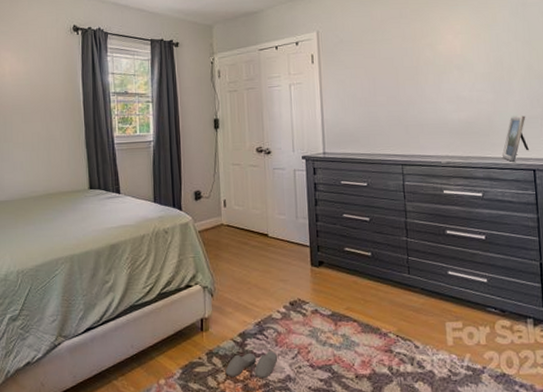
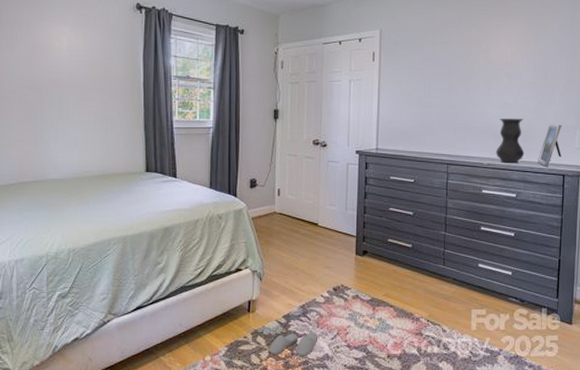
vase: none [454,111,487,161] -> present [496,118,525,164]

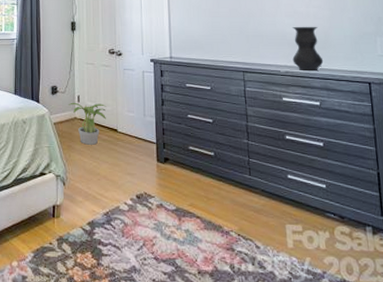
potted plant: none [268,196,308,239] -> present [69,102,107,145]
slippers: present [268,331,317,356] -> none [74,241,123,267]
picture frame: present [537,124,562,168] -> none [338,32,364,75]

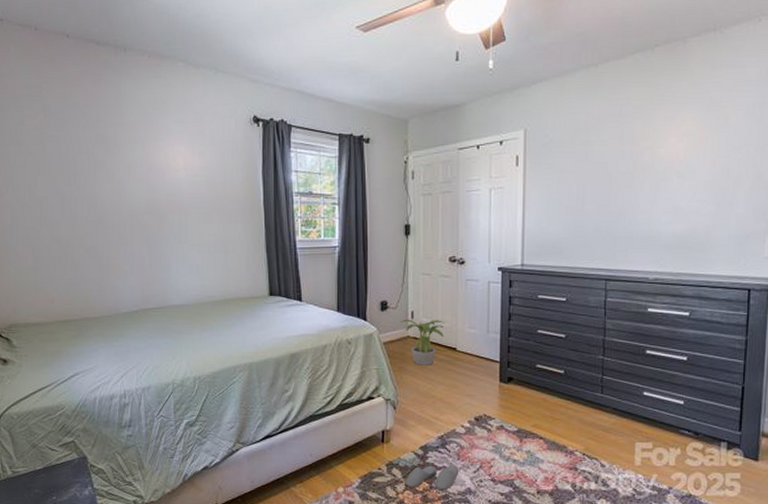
slippers: none [74,241,123,267] -> present [405,464,458,490]
vase: present [292,26,324,72] -> none [664,224,700,278]

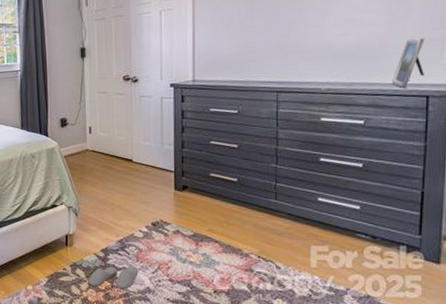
potted plant: present [401,319,445,366] -> none [80,134,121,176]
picture frame: none [715,230,748,281] -> present [391,38,425,89]

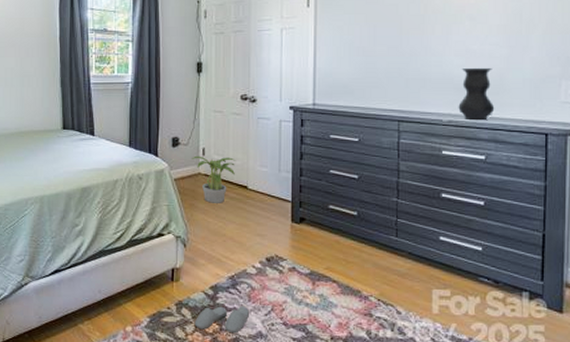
potted plant: none [80,134,121,176] -> present [192,155,236,203]
vase: none [337,34,375,87] -> present [458,67,495,121]
picture frame: present [391,38,425,89] -> none [511,74,543,125]

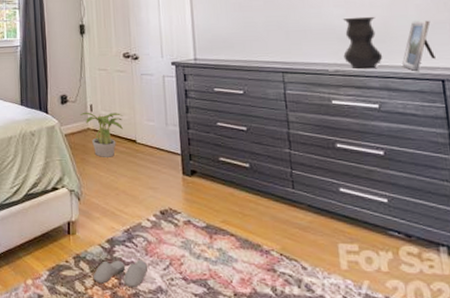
picture frame: none [511,74,543,125] -> present [401,20,436,72]

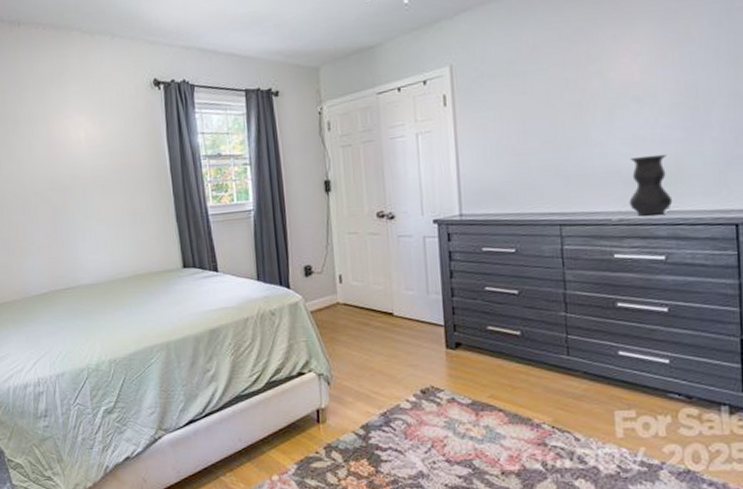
potted plant: present [80,112,123,157] -> none [328,282,378,335]
slippers: present [93,259,147,287] -> none [346,444,407,474]
picture frame: present [401,20,436,72] -> none [692,156,730,217]

